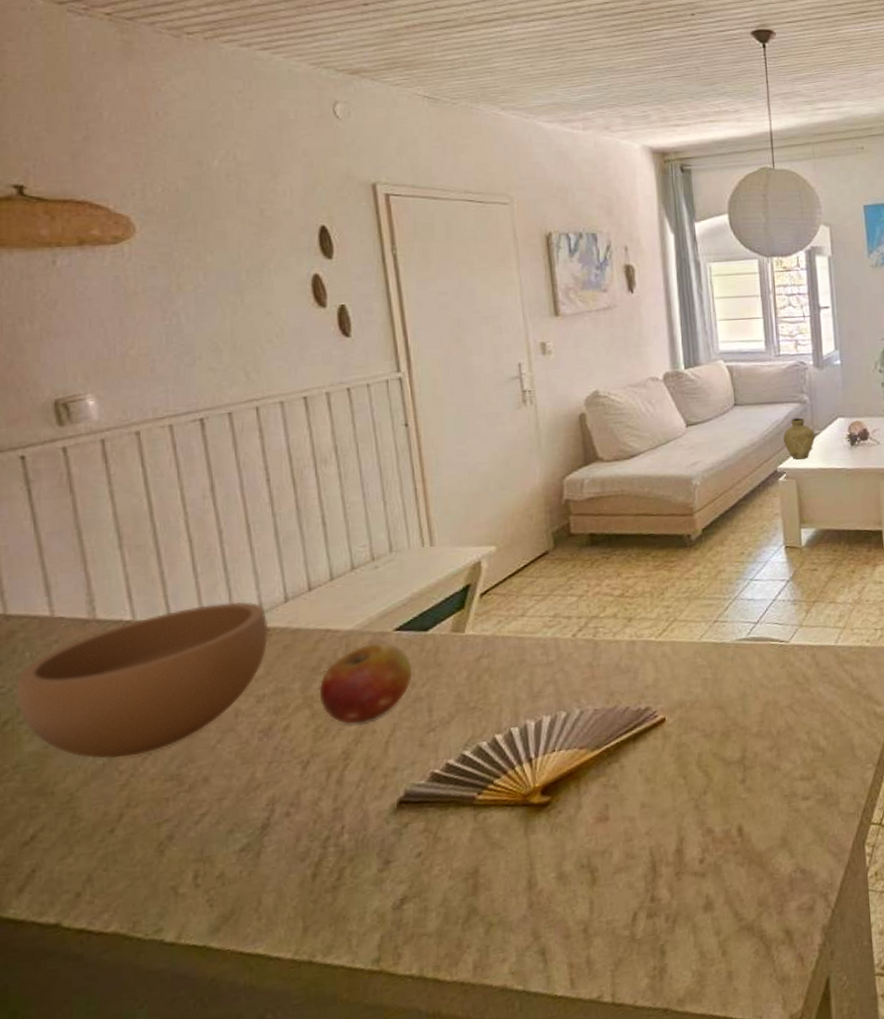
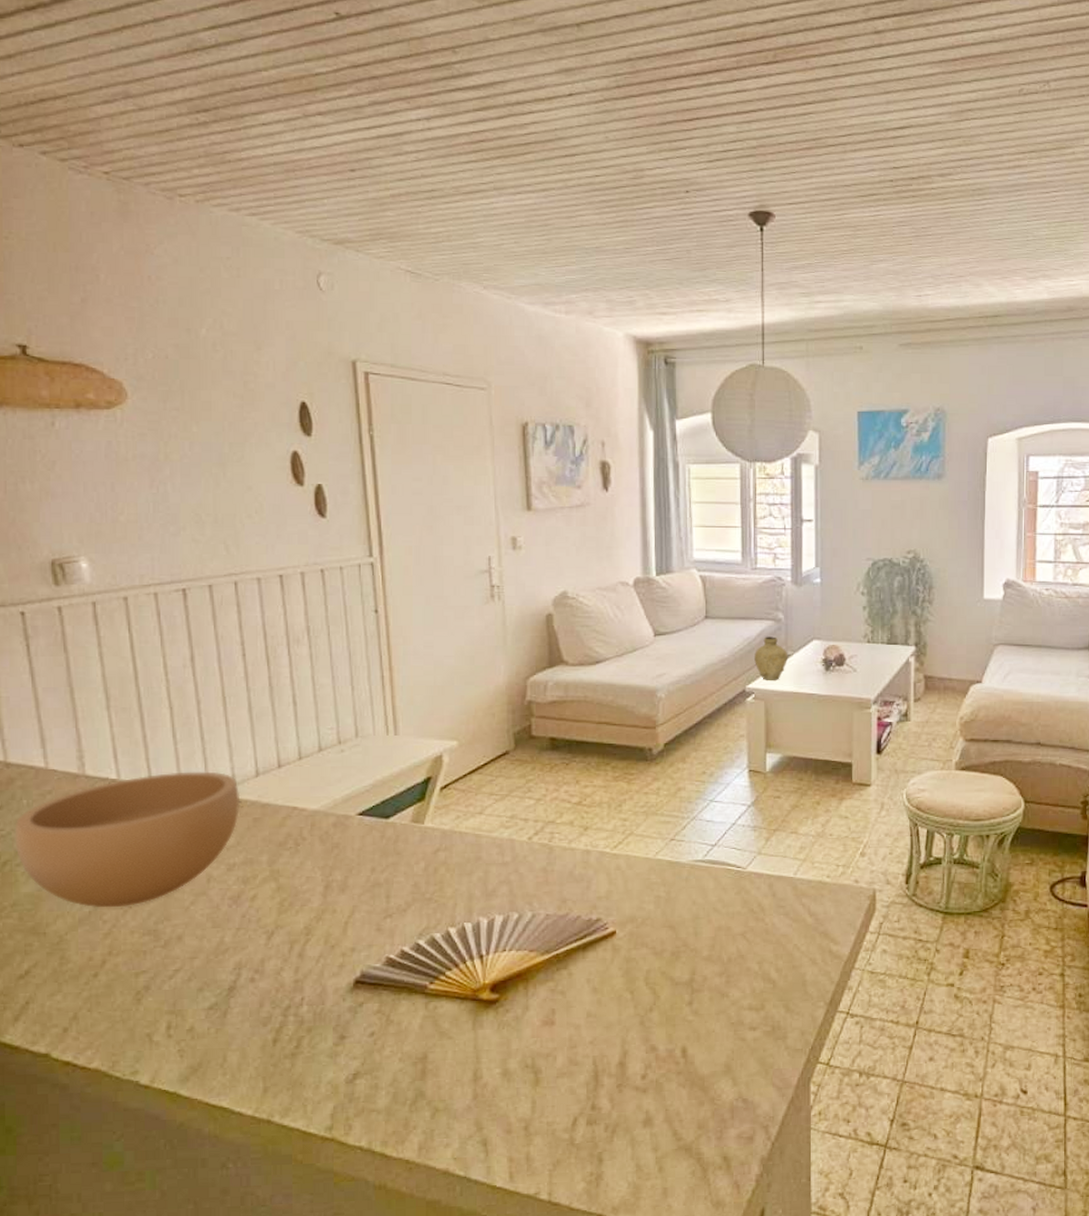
fruit: present [319,642,413,724] -> none [285,825,373,901]

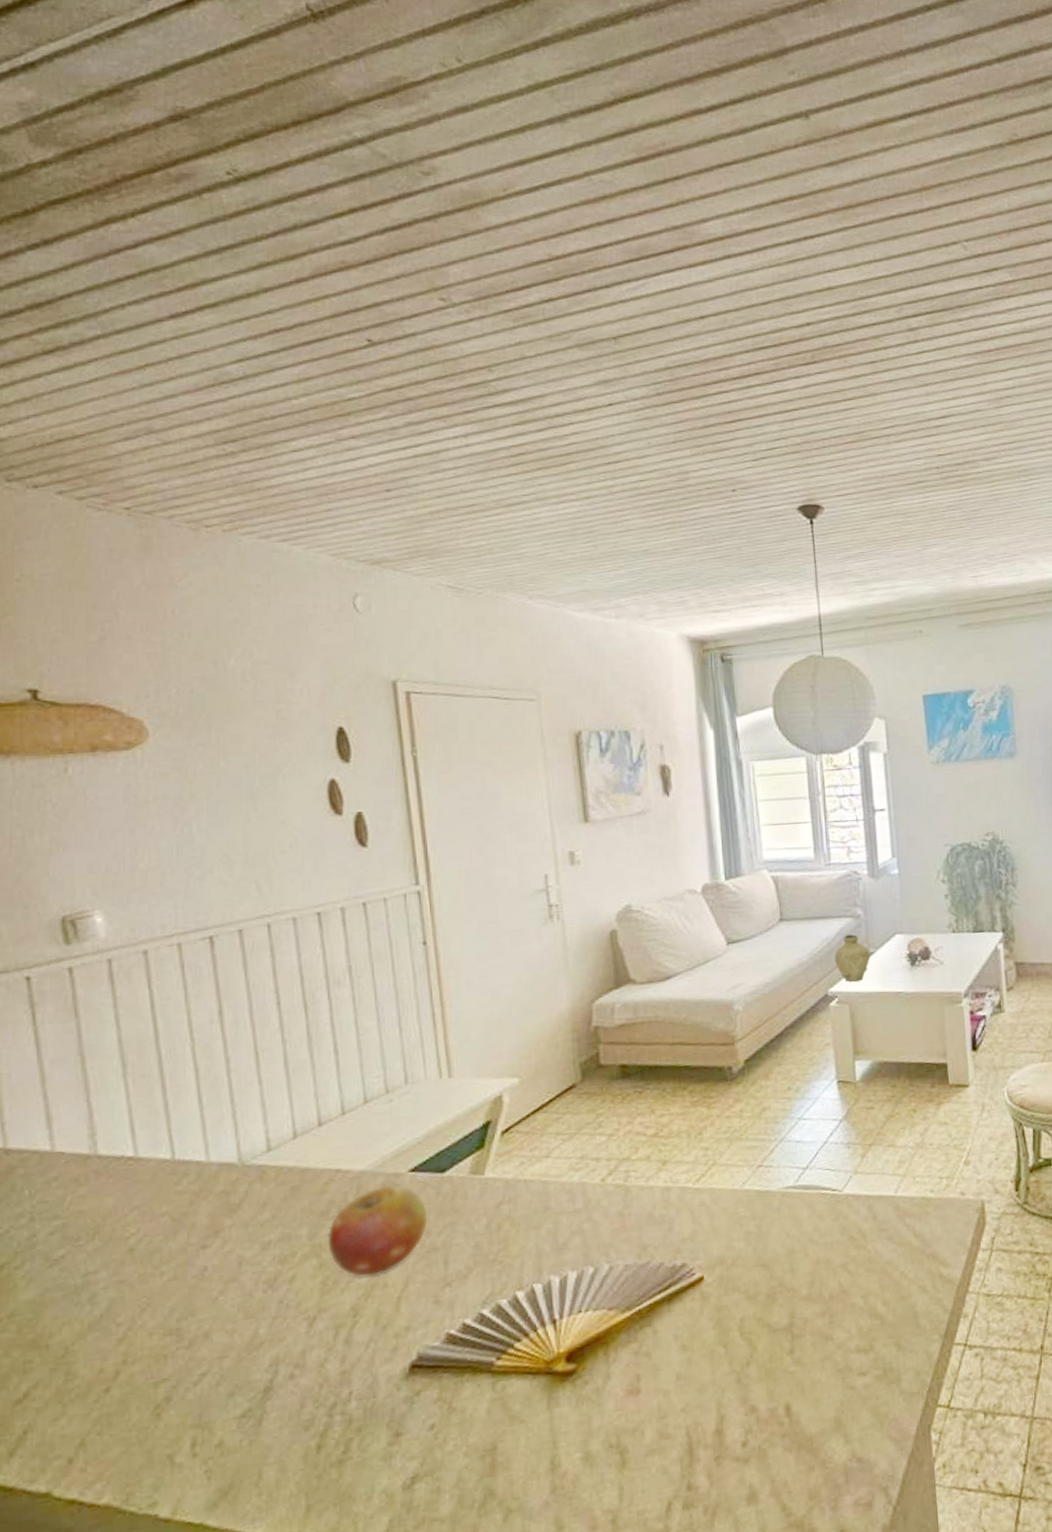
bowl: present [14,771,241,908] -> none [14,1138,276,1309]
fruit: none [285,825,373,901] -> present [327,1184,428,1277]

